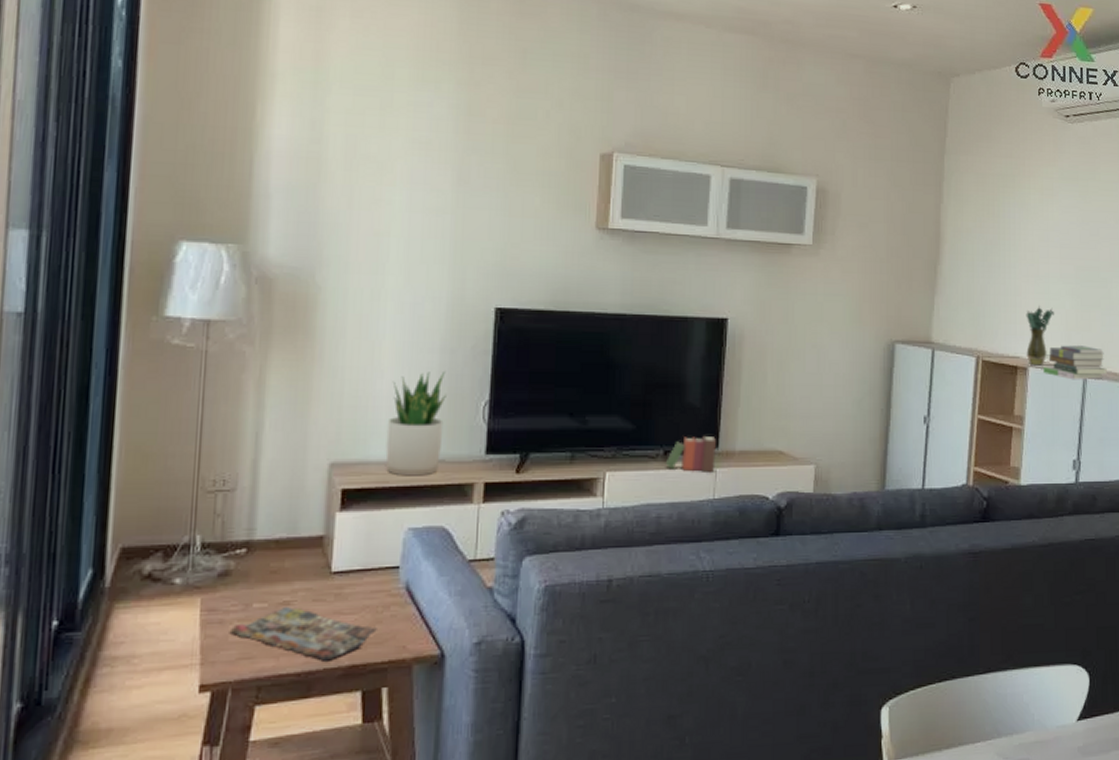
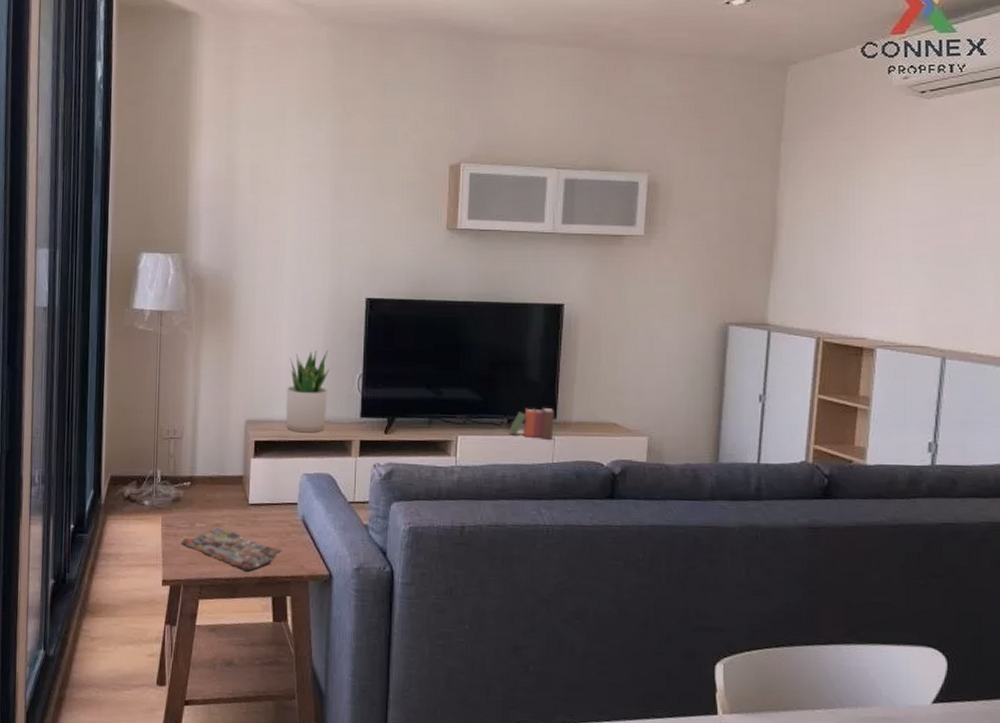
vase: present [1026,306,1054,366] -> none [873,287,906,347]
books: present [1043,345,1107,380] -> none [893,326,970,362]

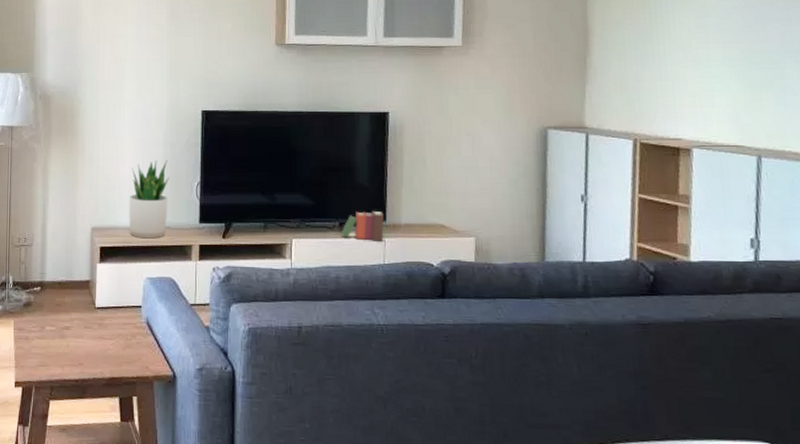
magazine: present [180,528,282,572] -> none [32,331,128,373]

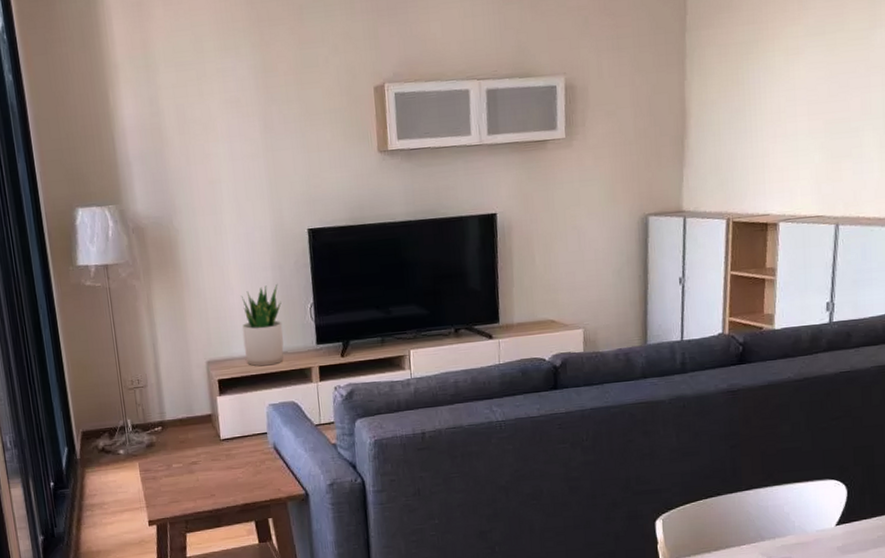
books: present [341,210,384,243] -> none [456,313,498,344]

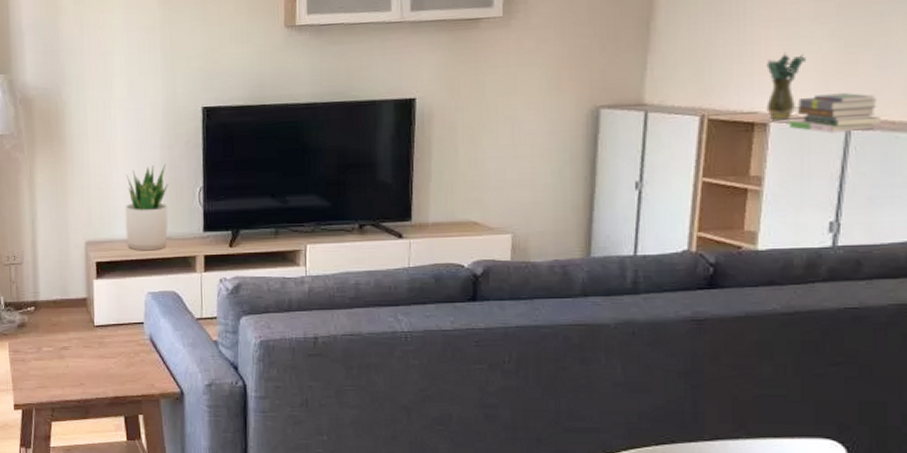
vase: none [774,163,803,220] -> present [766,53,805,120]
books: none [794,195,860,230] -> present [790,93,880,134]

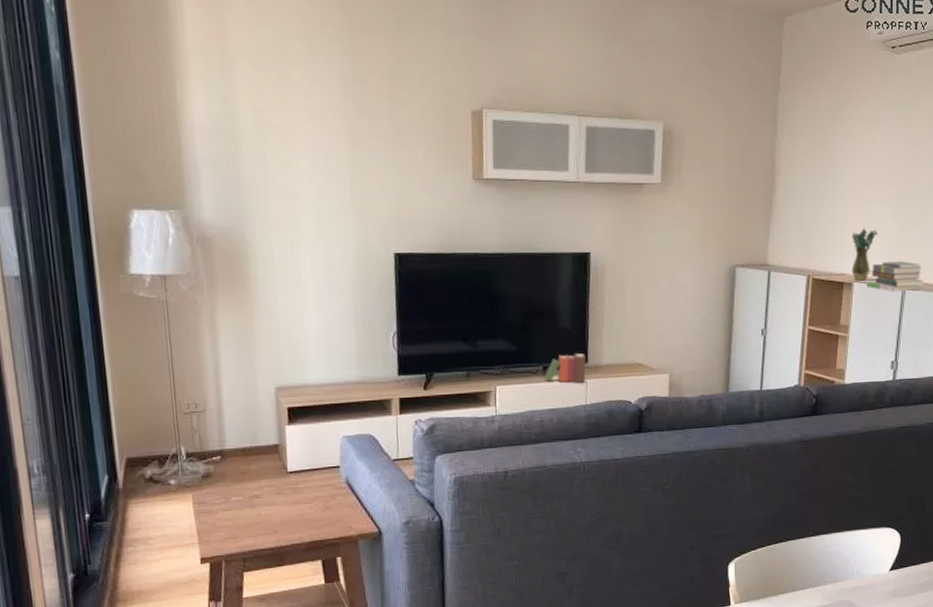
planter: present [124,165,168,251] -> none [317,309,362,396]
books: none [360,209,409,244] -> present [544,353,586,384]

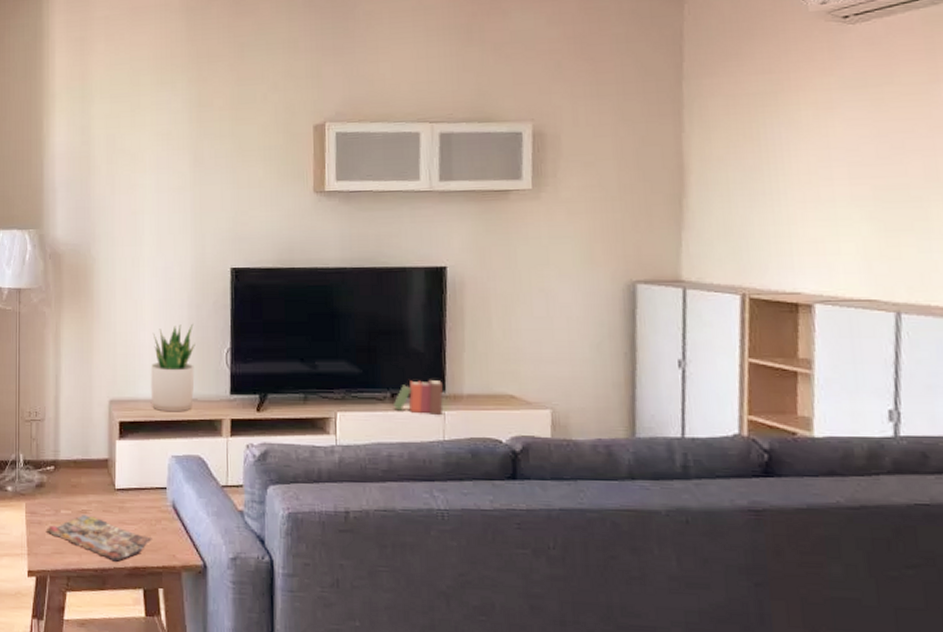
magazine: none [216,499,328,539] -> present [45,515,152,562]
planter: none [317,309,362,396] -> present [150,324,195,412]
vase: present [852,227,877,281] -> none [805,234,846,302]
books: present [867,261,924,292] -> none [835,277,931,317]

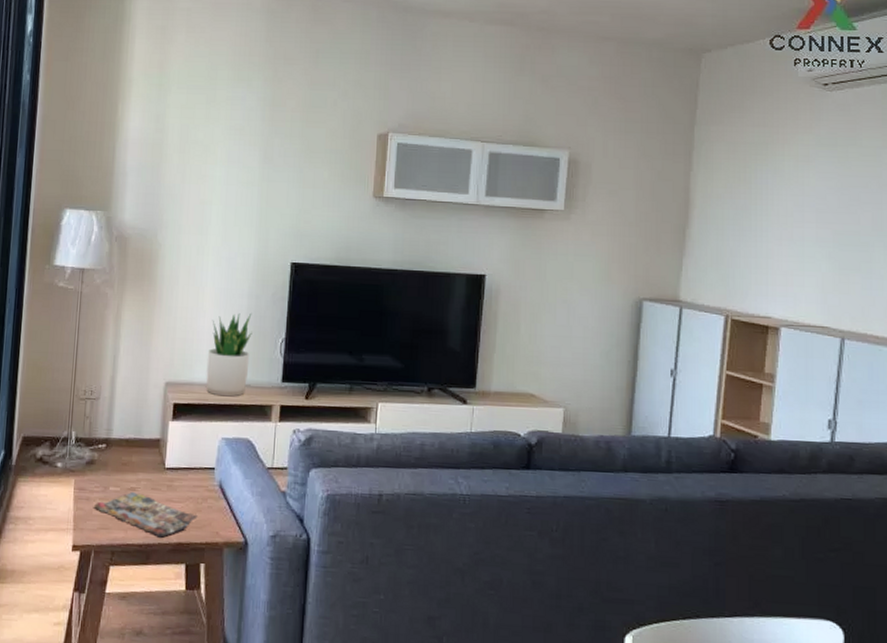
books: present [392,379,443,416] -> none [428,376,474,410]

